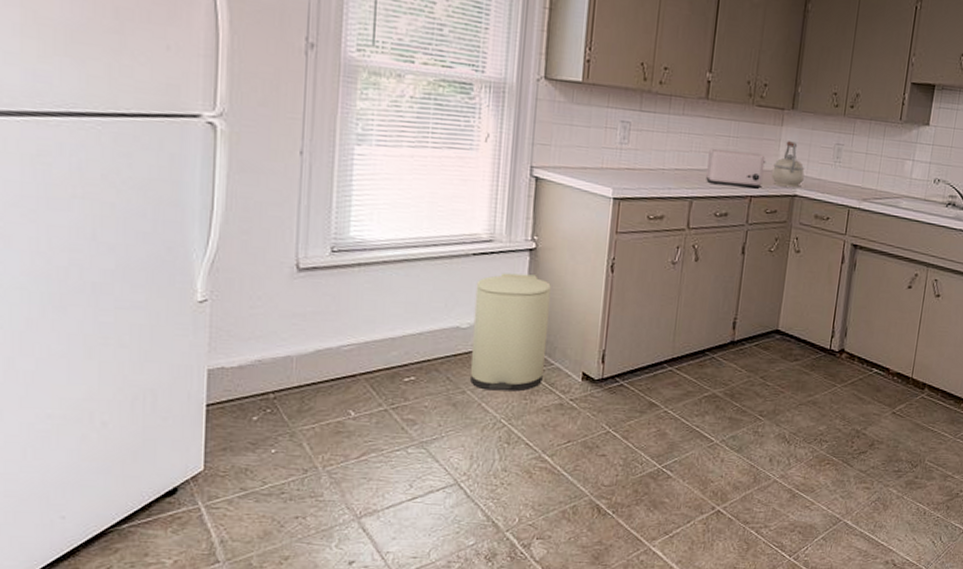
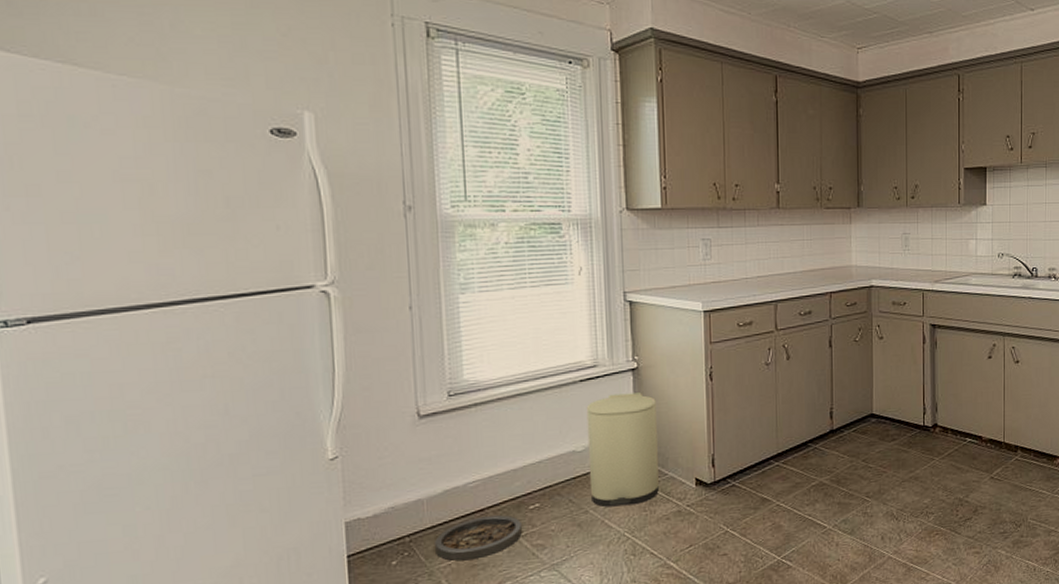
pet bowl: none [300,383,394,426] -> present [435,515,522,561]
toaster: present [706,148,766,189] -> none [786,251,841,286]
kettle: present [771,141,805,188] -> none [846,237,877,280]

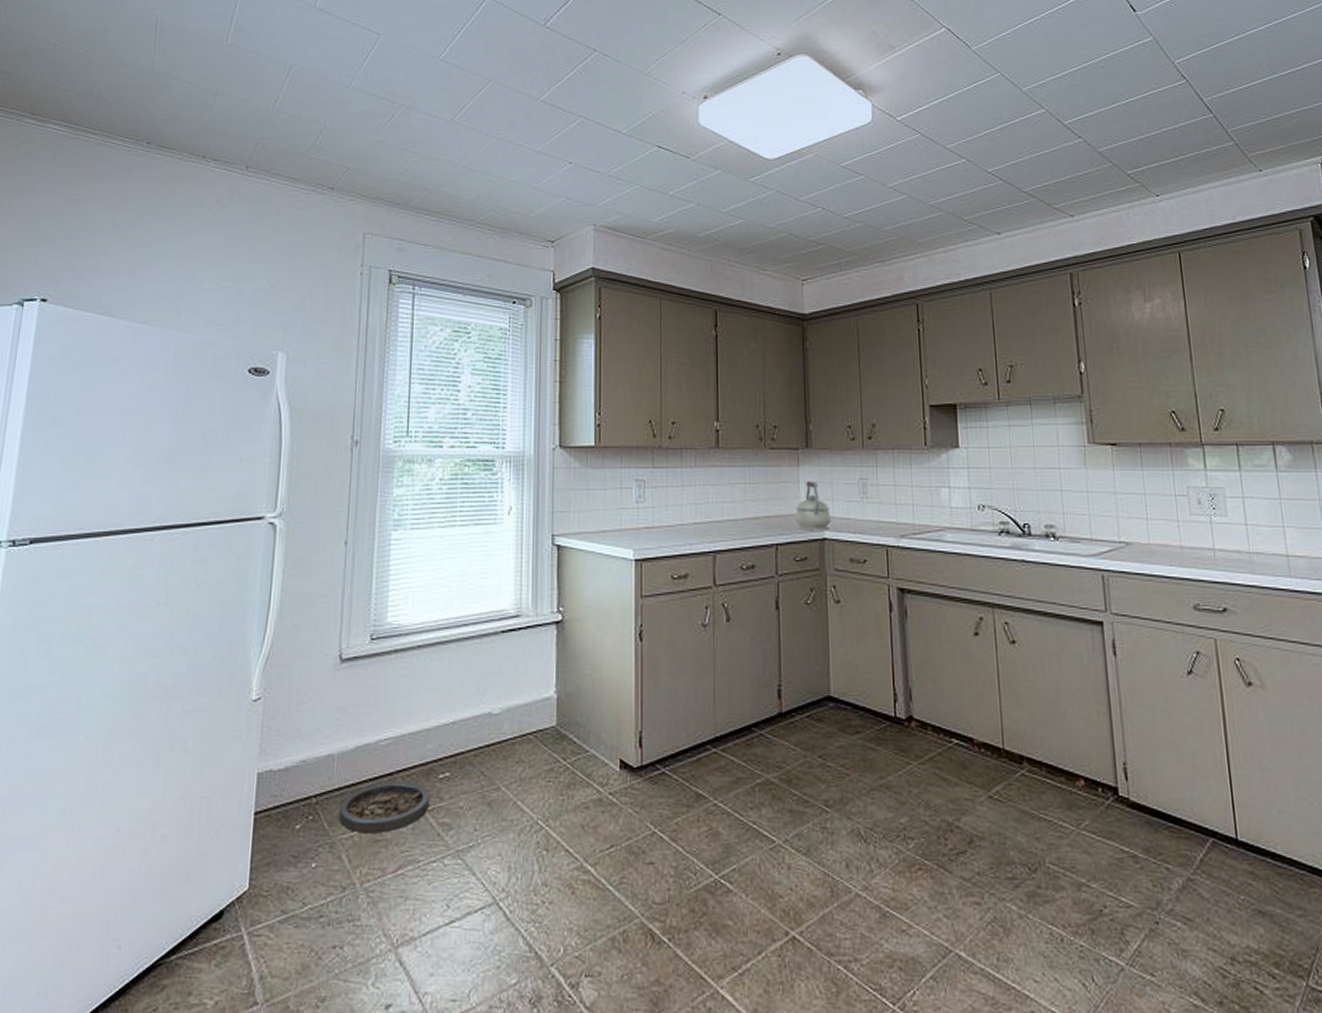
pedal bin: present [586,392,659,507] -> none [503,649,580,786]
kettle: none [846,237,877,280] -> present [794,481,831,531]

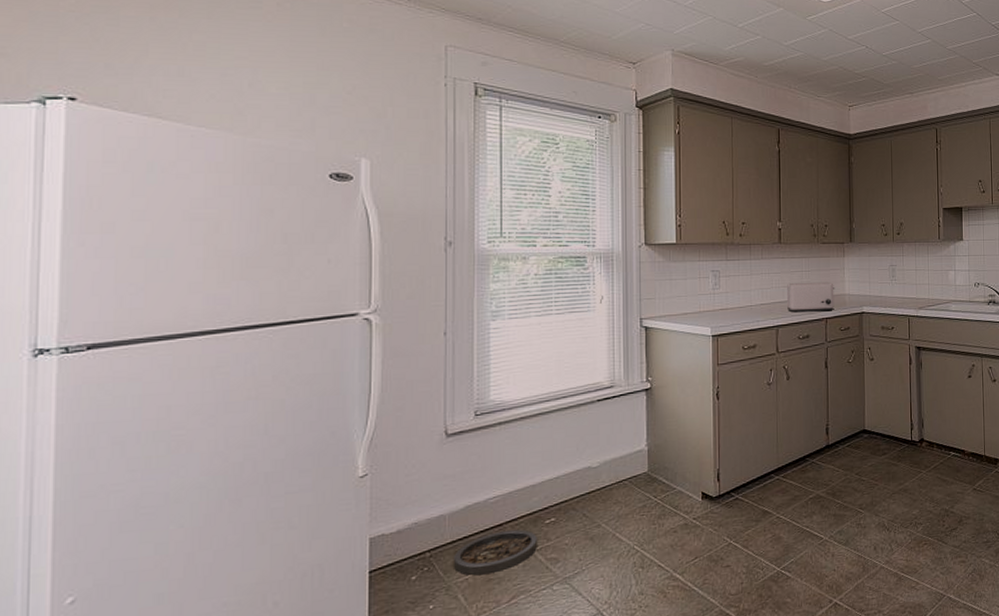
toaster: none [726,497,788,536] -> present [787,281,835,313]
kettle: present [794,481,831,531] -> none [840,268,868,307]

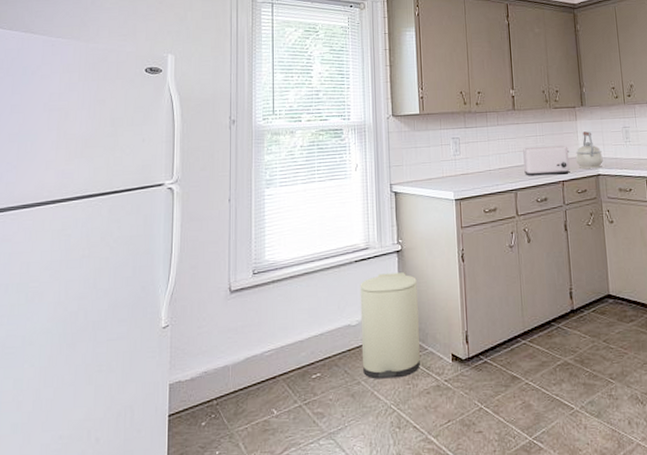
pet bowl: present [454,529,537,576] -> none [236,383,305,425]
pedal bin: none [602,411,667,521] -> present [360,272,420,379]
kettle: none [840,268,868,307] -> present [575,131,603,170]

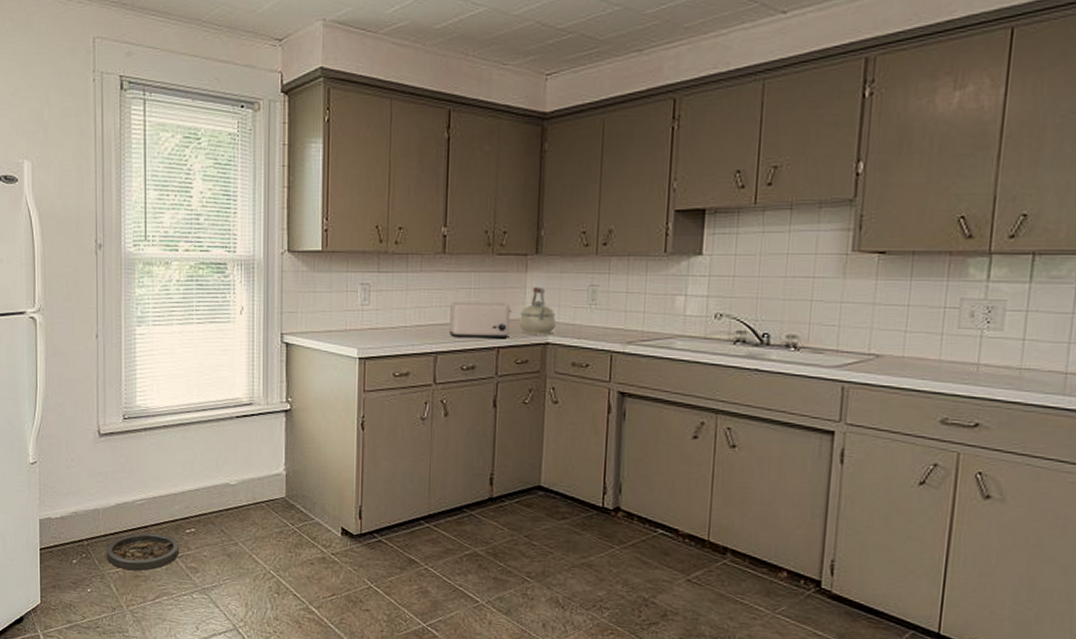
pet bowl: none [236,383,305,425] -> present [107,533,178,571]
pedal bin: present [360,272,420,379] -> none [240,433,306,545]

